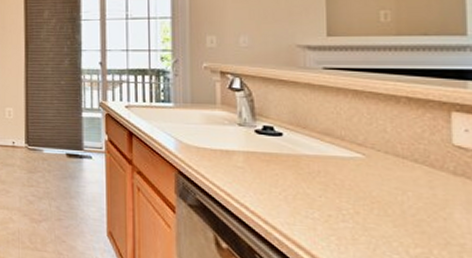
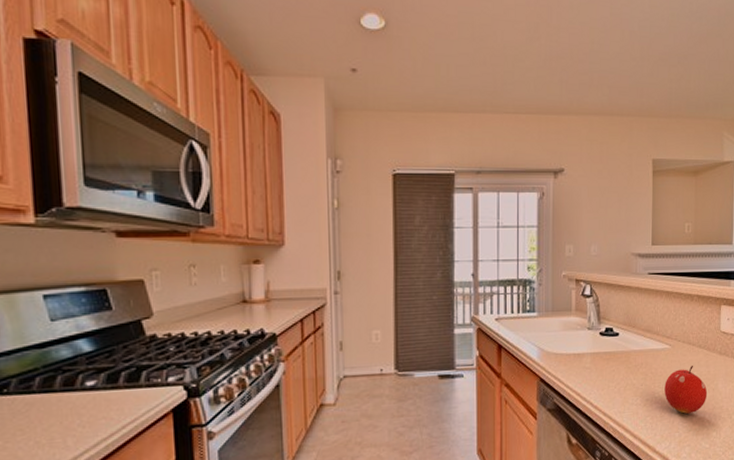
fruit: none [357,184,434,244] -> present [664,366,708,414]

